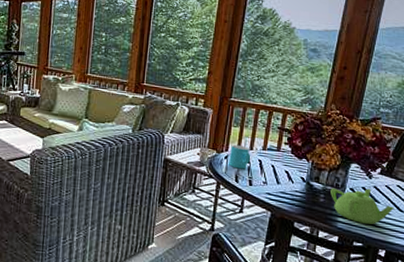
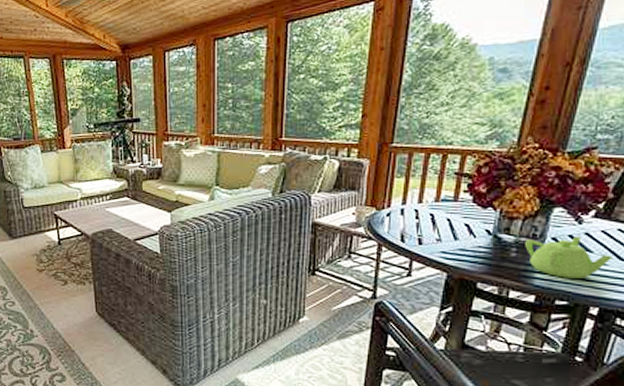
cup: present [229,144,251,169] -> none [392,198,420,227]

